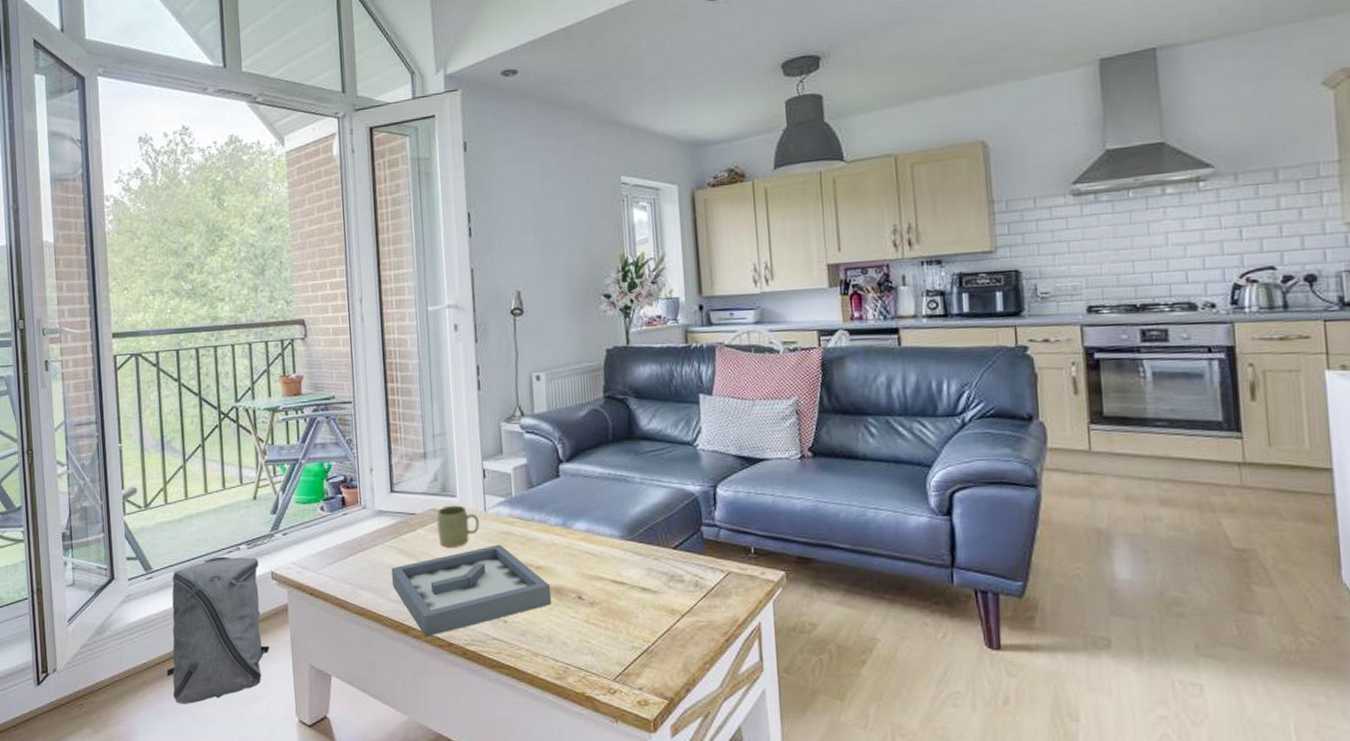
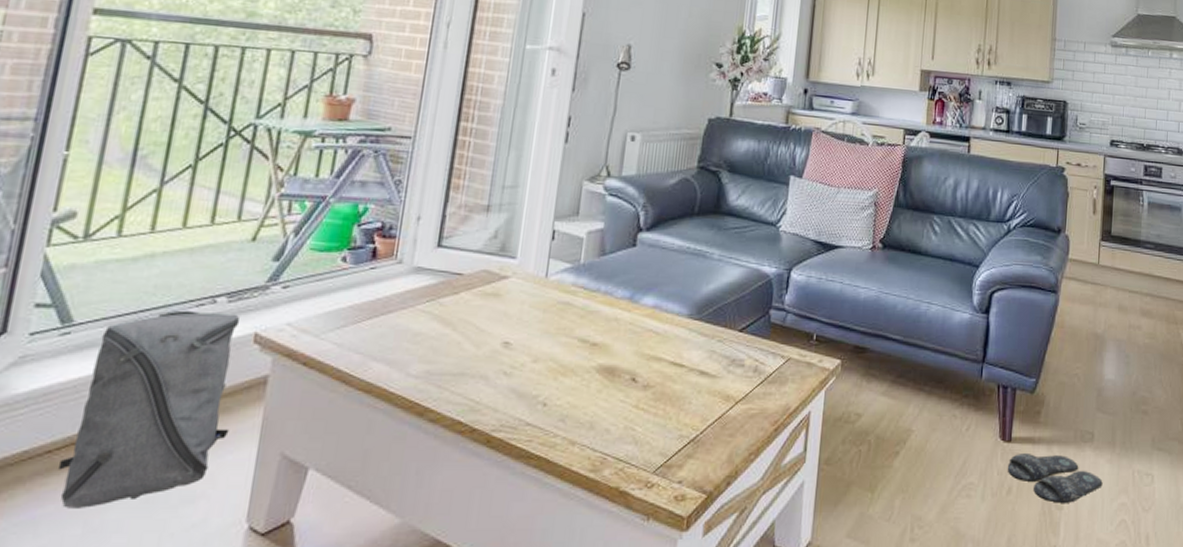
decorative tray: present [391,544,552,637] -> none [415,315,604,421]
mug: present [436,505,480,548] -> none [484,267,538,317]
slippers: none [1000,660,1131,714] -> present [1008,452,1103,503]

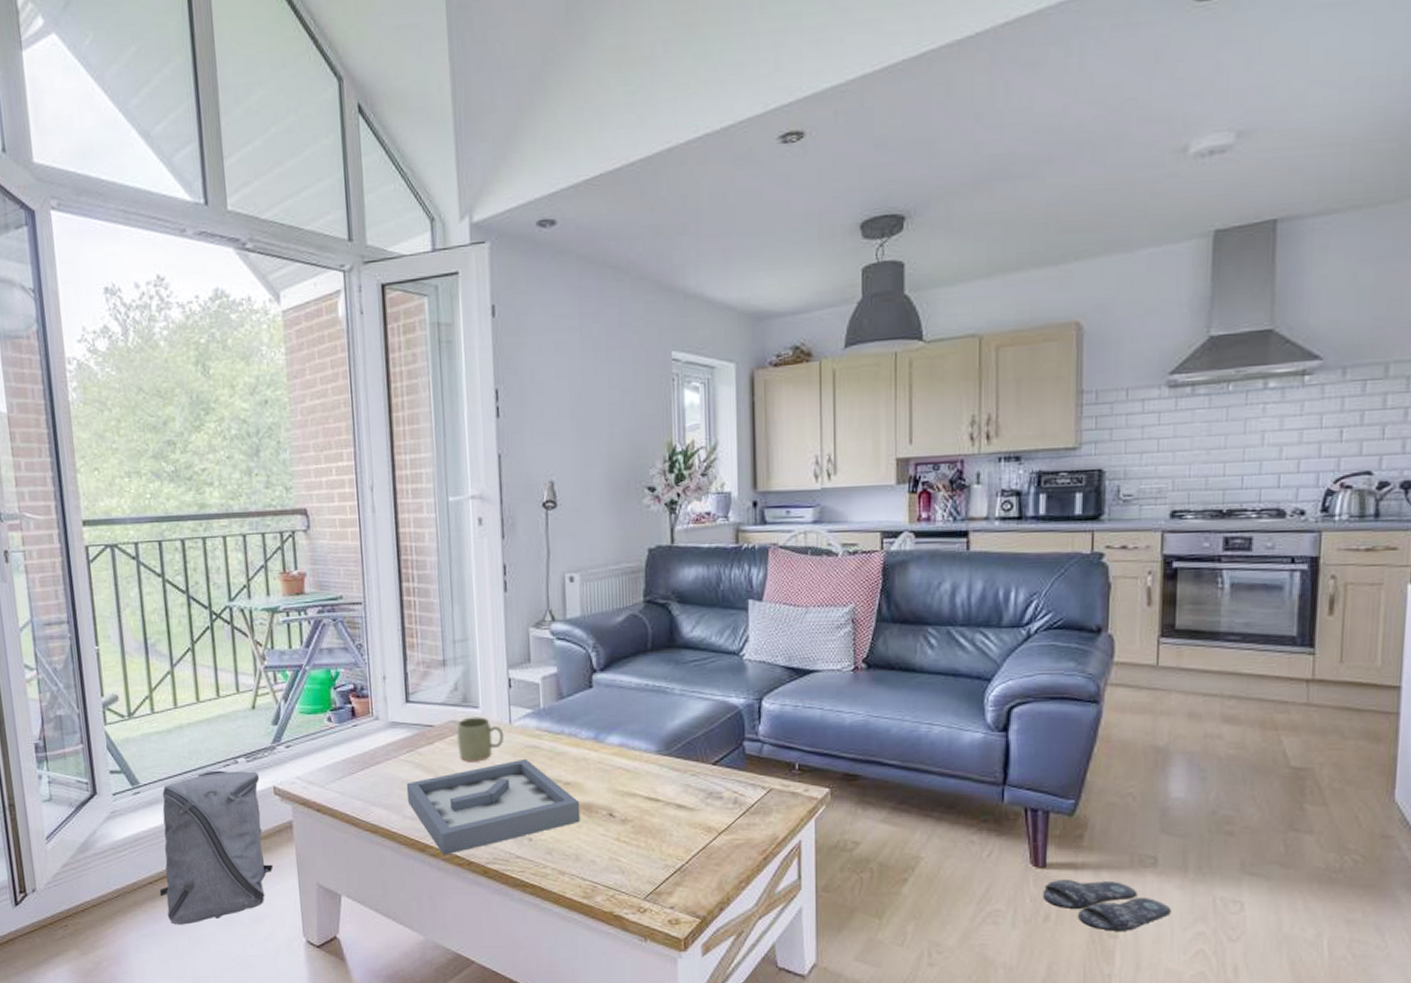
decorative tray: none [415,315,604,421] -> present [406,758,581,855]
mug: none [484,267,538,317] -> present [456,717,505,762]

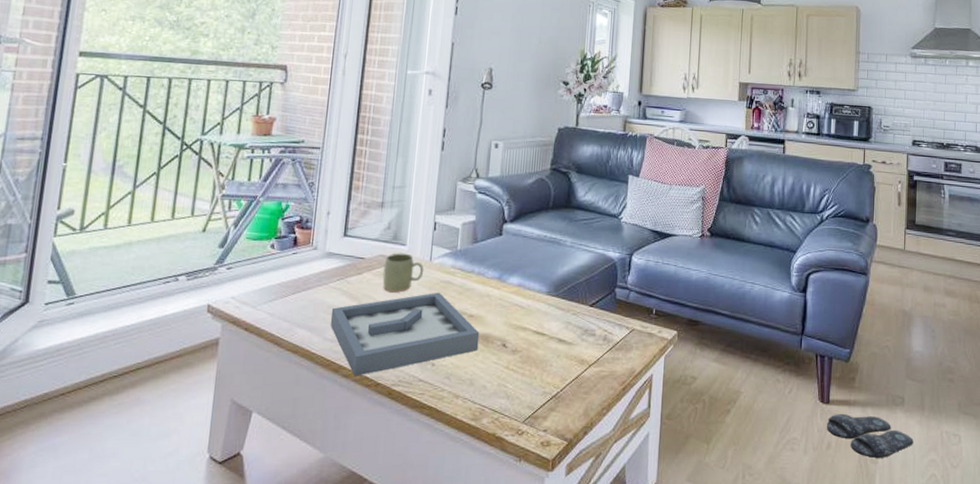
backpack: present [159,770,274,925] -> none [69,286,197,438]

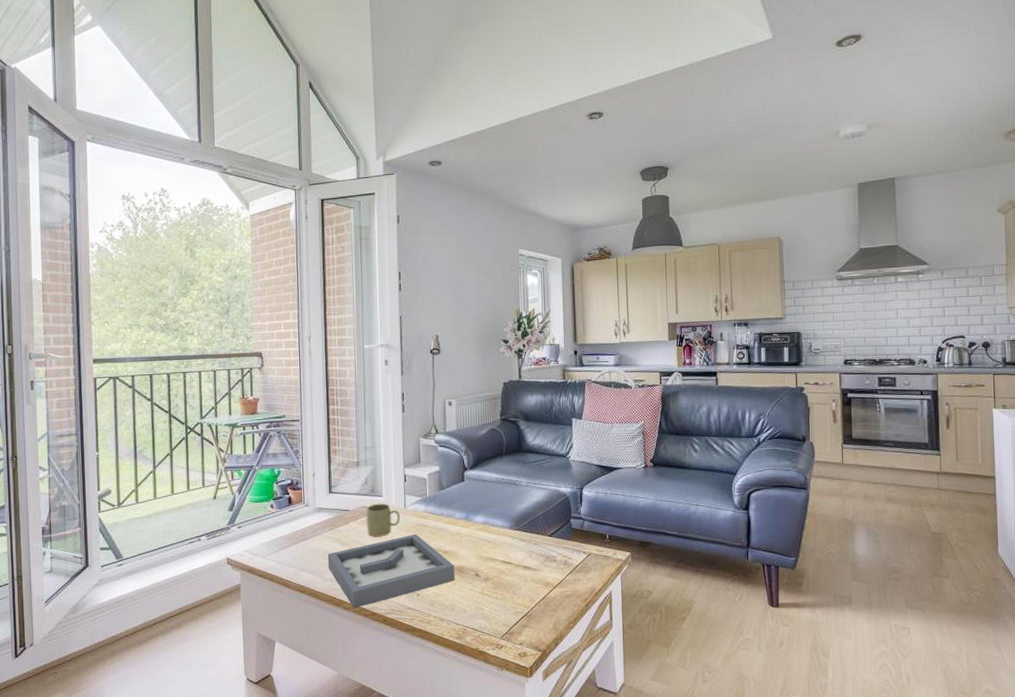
slippers: present [827,413,914,458] -> none [778,614,863,652]

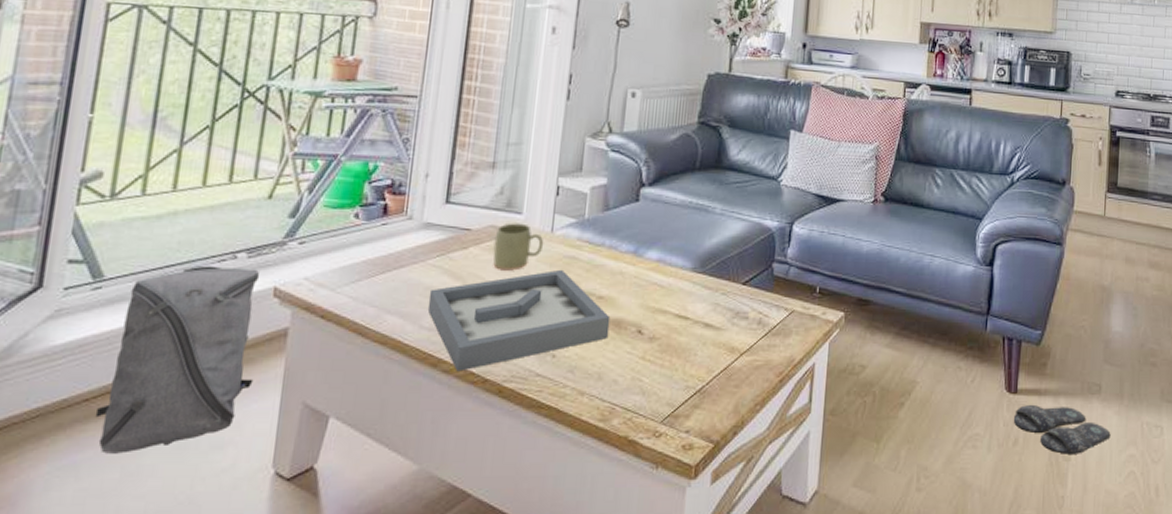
backpack: none [133,546,224,669] -> present [95,265,260,454]
slippers: none [778,614,863,652] -> present [1014,404,1111,454]

